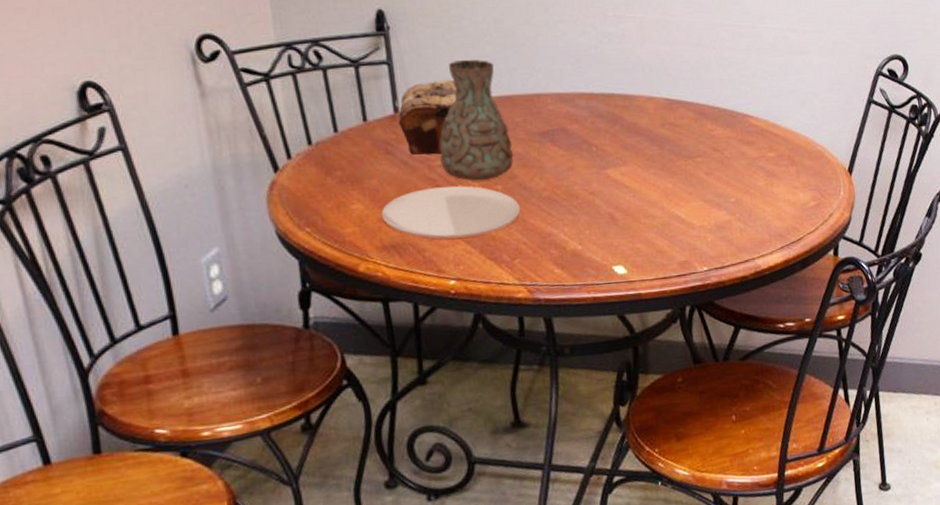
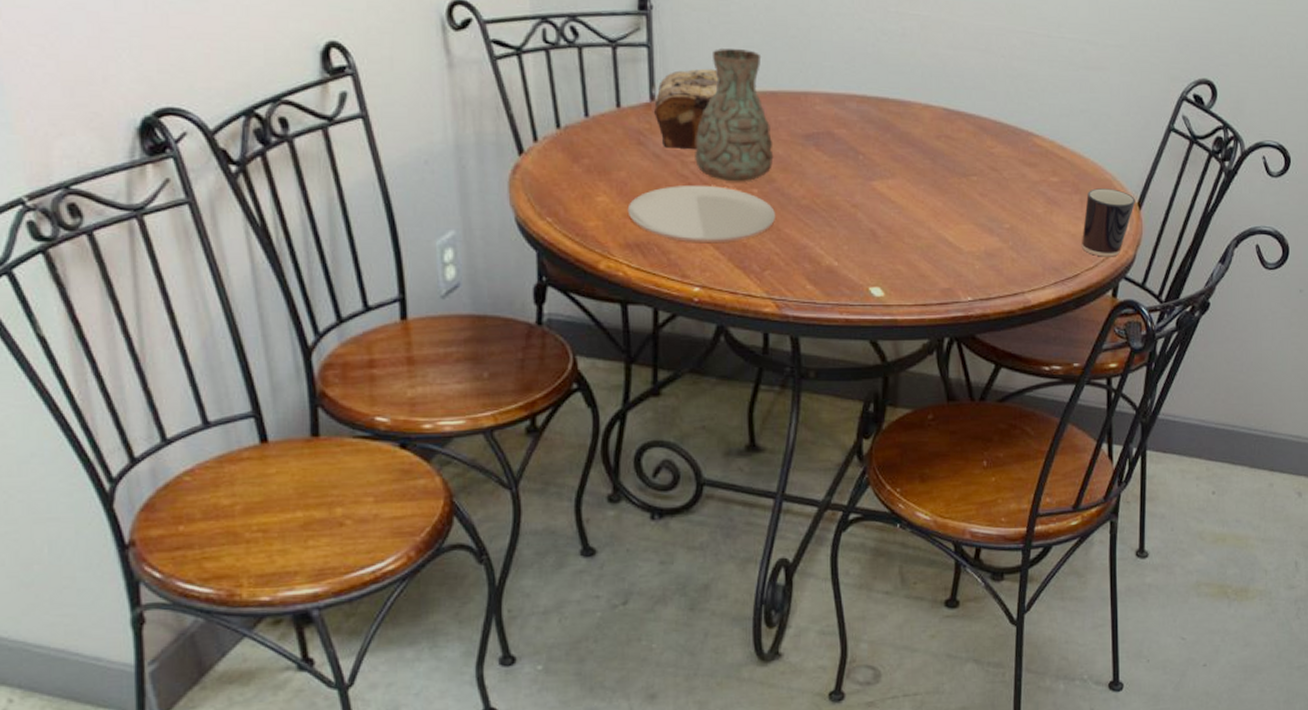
mug: none [801,158,846,221] -> present [1081,188,1136,257]

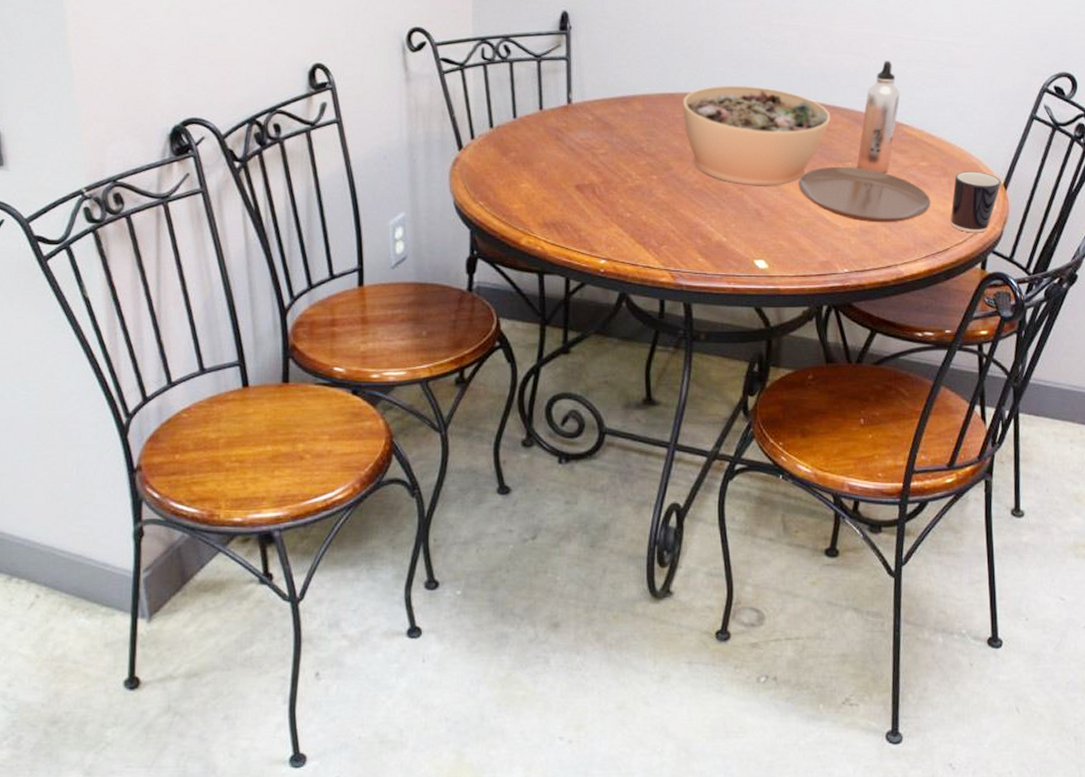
plate: present [627,186,776,244] -> none [546,174,673,222]
bread loaf: present [653,68,719,149] -> none [570,76,626,142]
decorative vase: present [695,49,774,182] -> none [604,59,671,170]
salad: none [787,84,954,203] -> present [683,86,831,186]
plate: none [918,181,1061,246] -> present [798,166,931,223]
water bottle: none [983,60,1031,190] -> present [857,61,900,174]

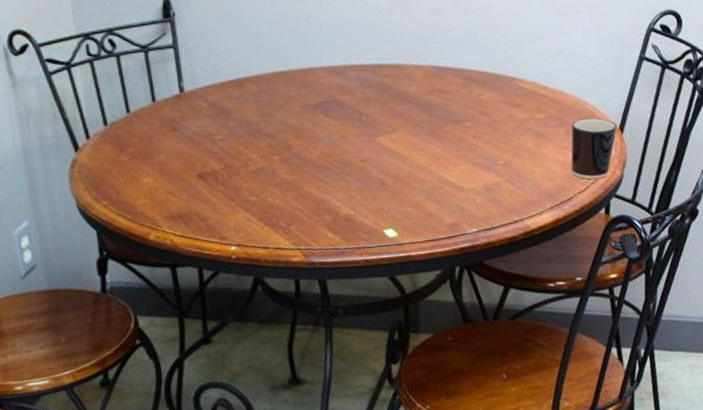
salad: present [683,86,831,186] -> none [295,55,445,157]
plate: present [798,166,931,223] -> none [419,126,551,180]
water bottle: present [857,61,900,174] -> none [475,16,511,130]

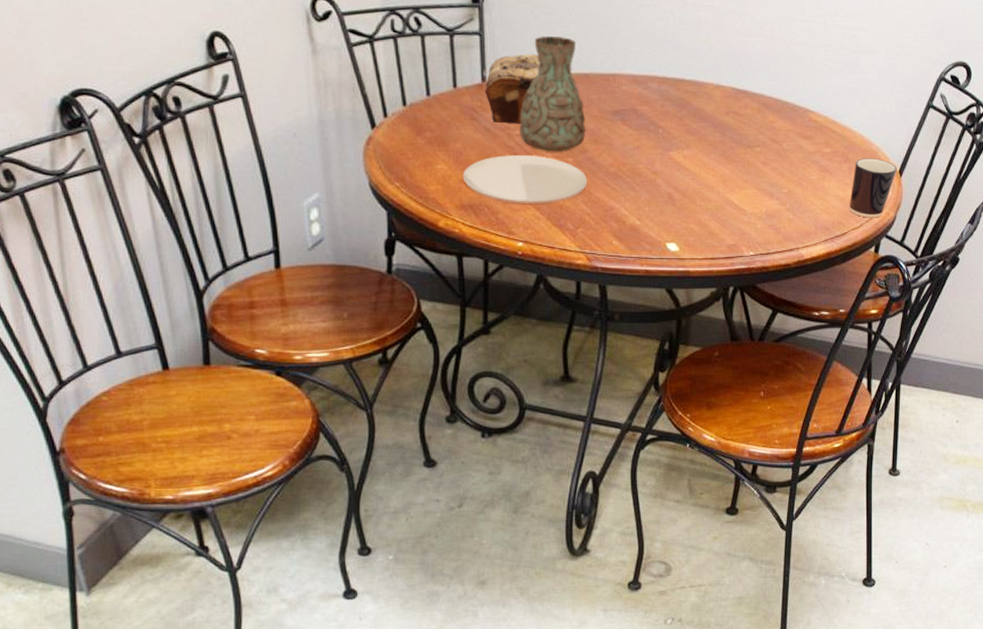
plate: none [169,158,296,209] -> present [462,155,588,205]
bread loaf: none [183,59,236,131] -> present [484,53,540,123]
decorative vase: none [221,39,289,153] -> present [519,36,586,152]

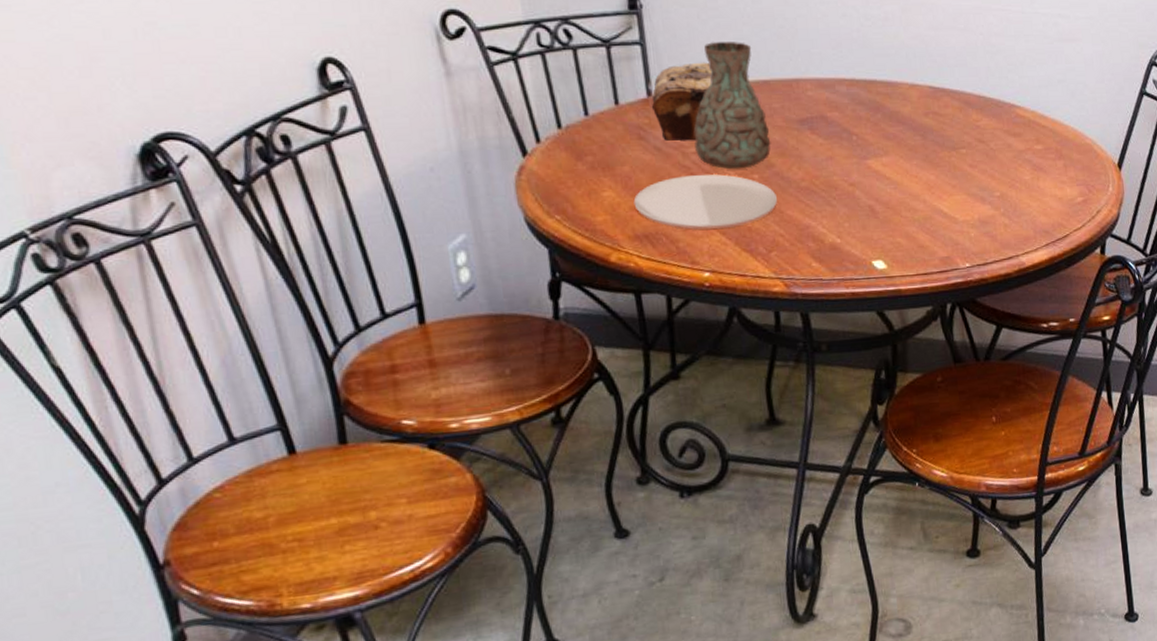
mug: present [848,158,897,218] -> none [1068,152,1116,217]

